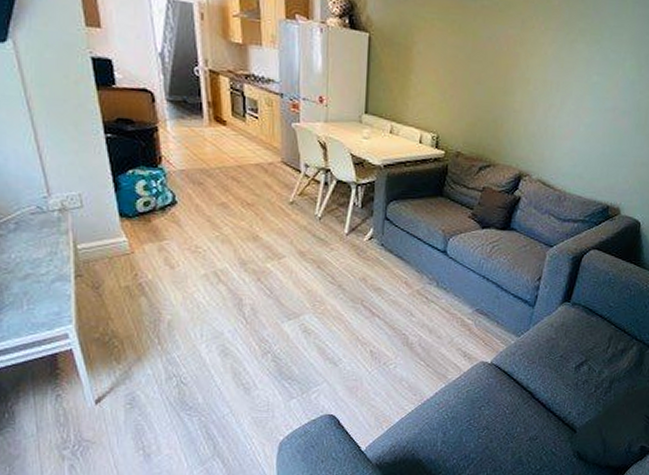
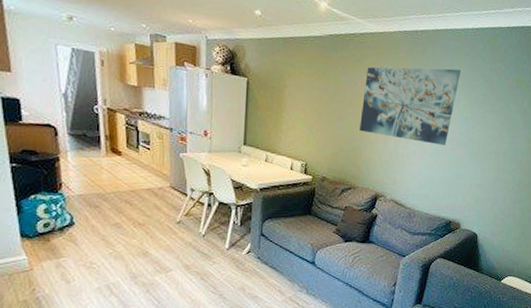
wall art: none [501,18,628,115] -> present [359,67,461,145]

